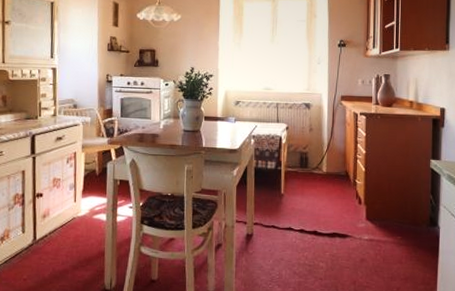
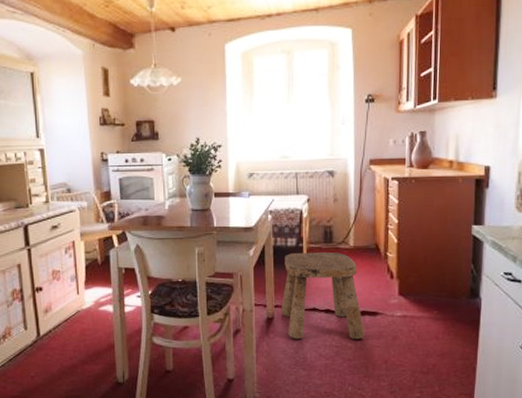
stool: none [260,175,336,260] -> present [282,252,365,340]

